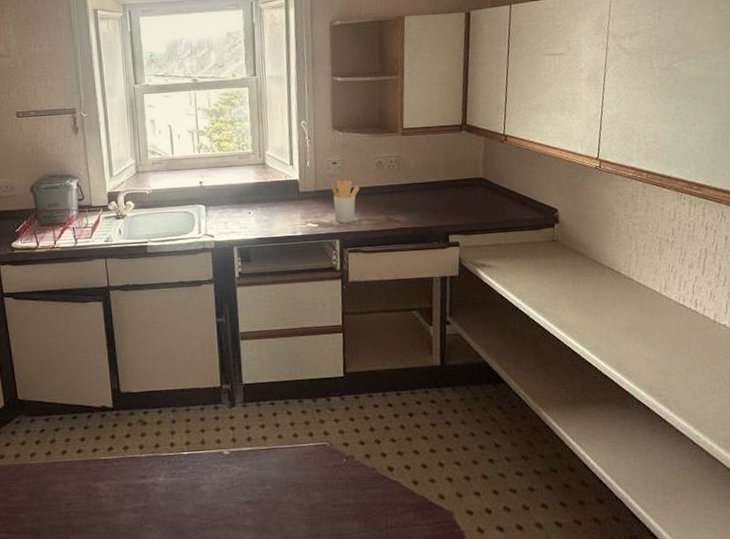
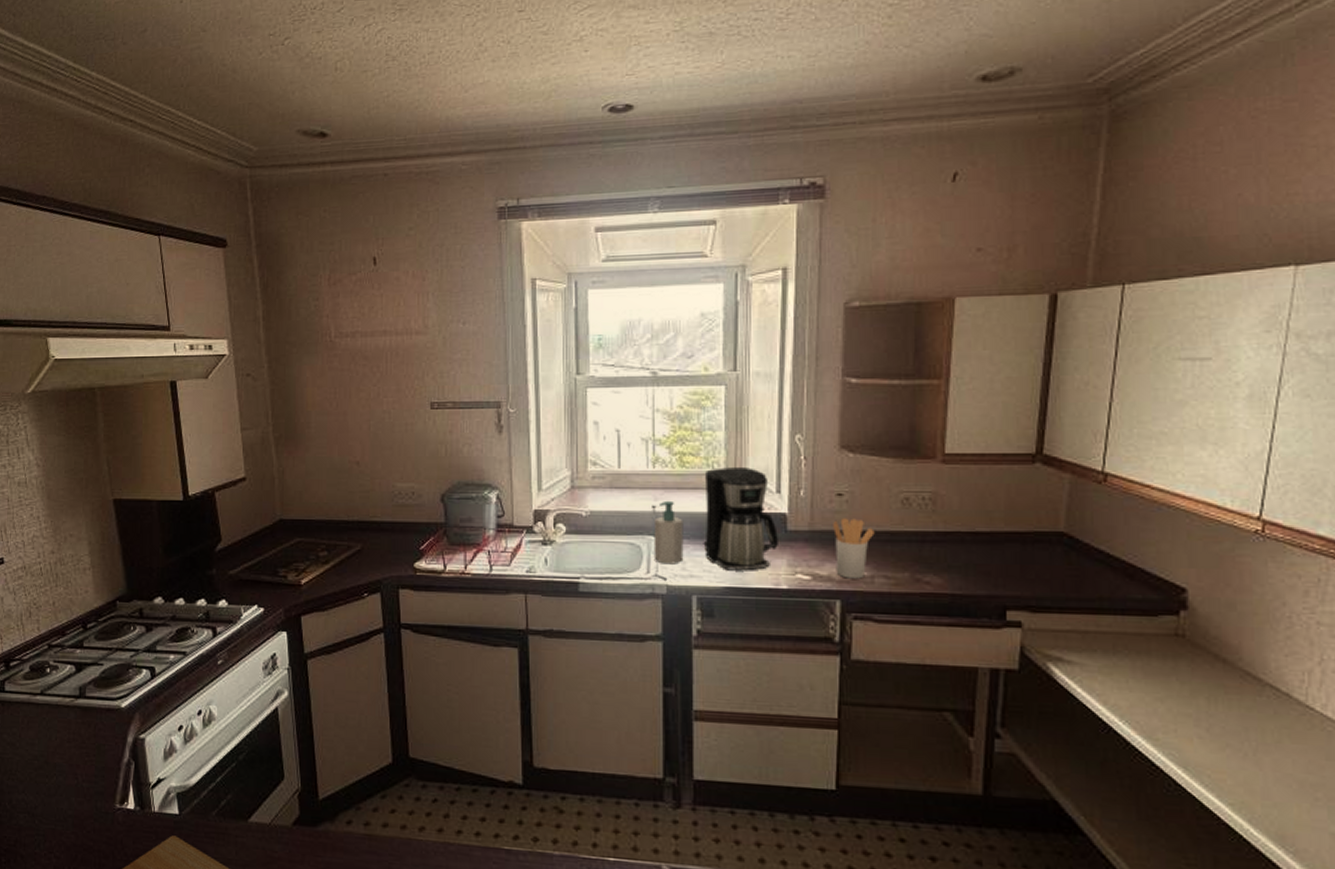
soap bottle: none [201,176,226,226] -> present [653,500,684,565]
coffee maker: none [238,148,294,226] -> present [703,467,778,571]

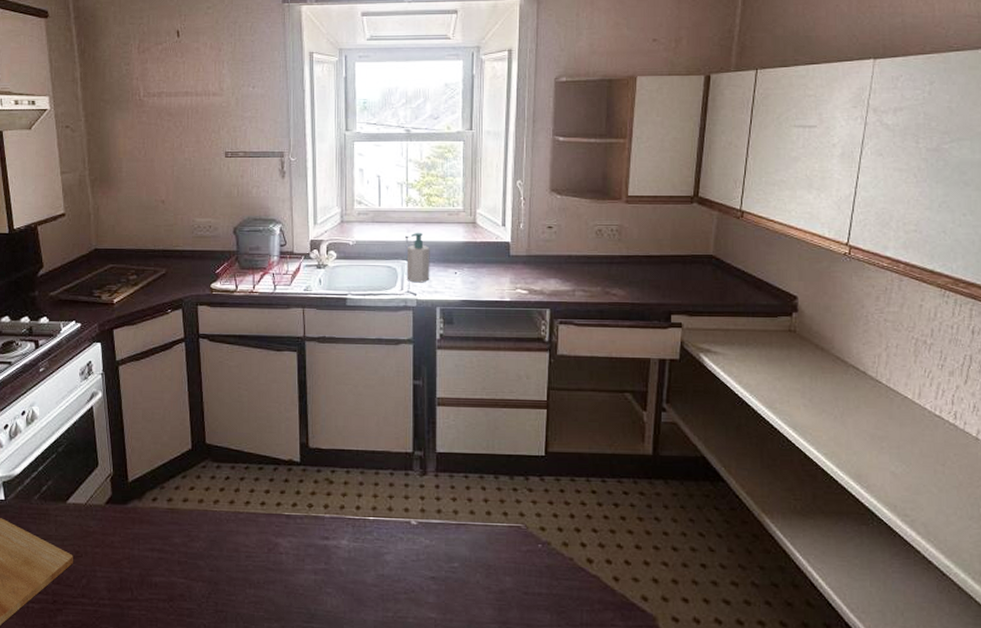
coffee maker: present [703,467,778,571] -> none [445,206,503,288]
utensil holder: present [833,518,875,579] -> none [545,246,576,292]

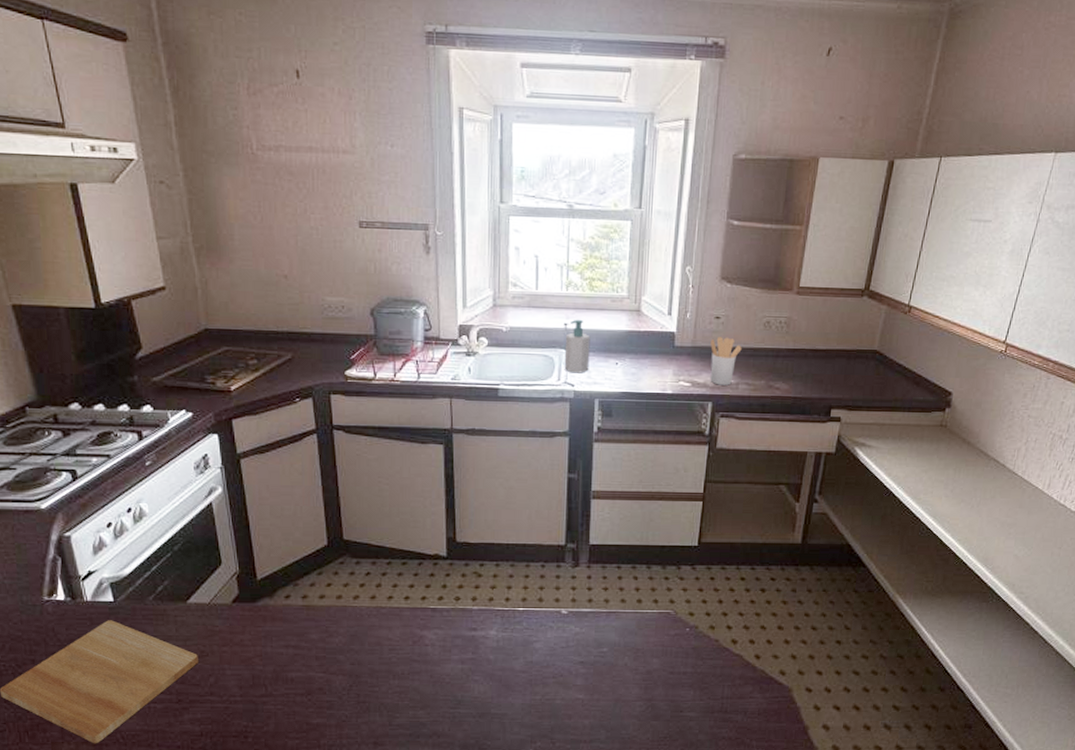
utensil holder: none [545,246,576,292] -> present [710,337,742,386]

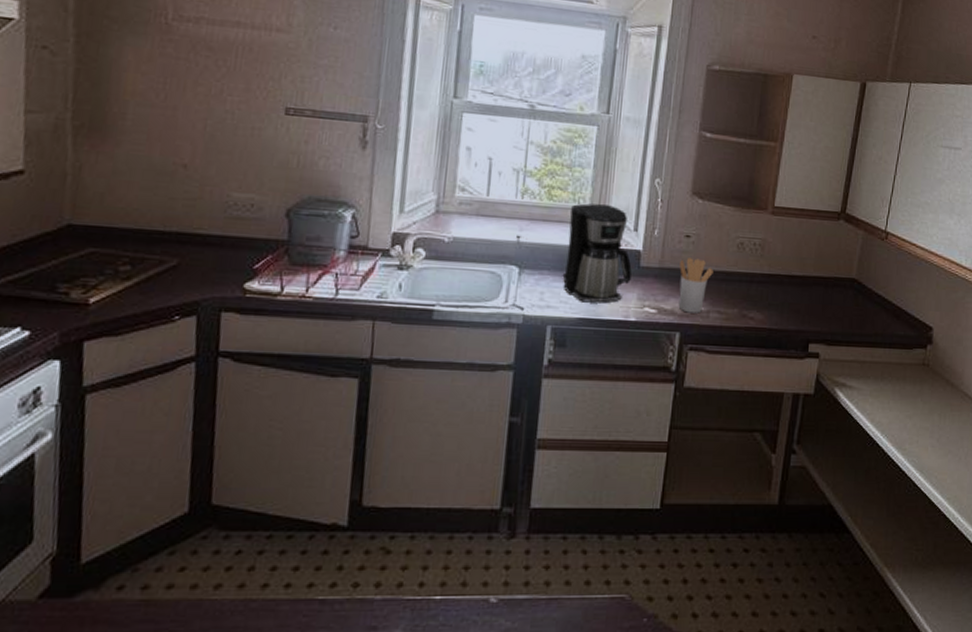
soap bottle: present [564,319,590,374] -> none [513,231,546,295]
coffee maker: none [606,292,667,379] -> present [562,203,632,304]

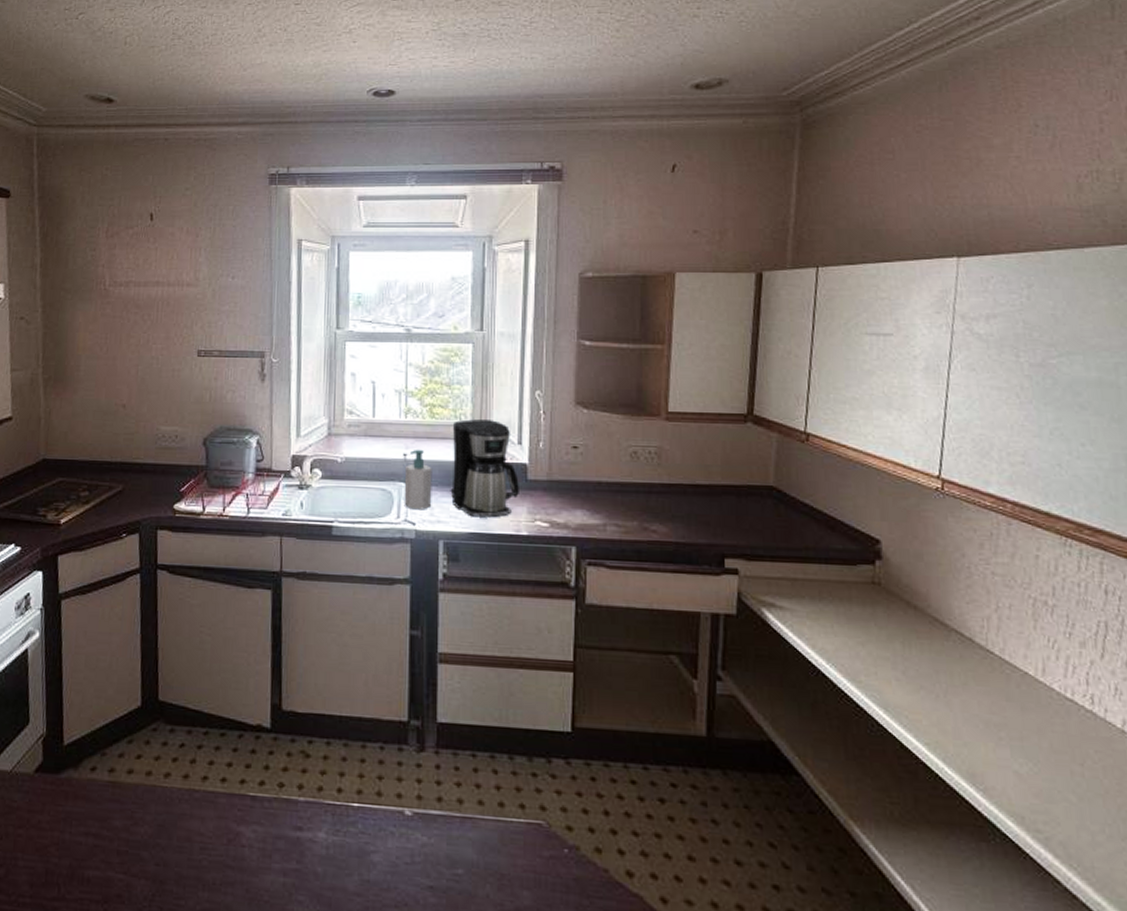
soap bottle: none [513,231,546,295] -> present [404,449,432,510]
utensil holder: present [678,258,714,314] -> none [569,469,606,527]

